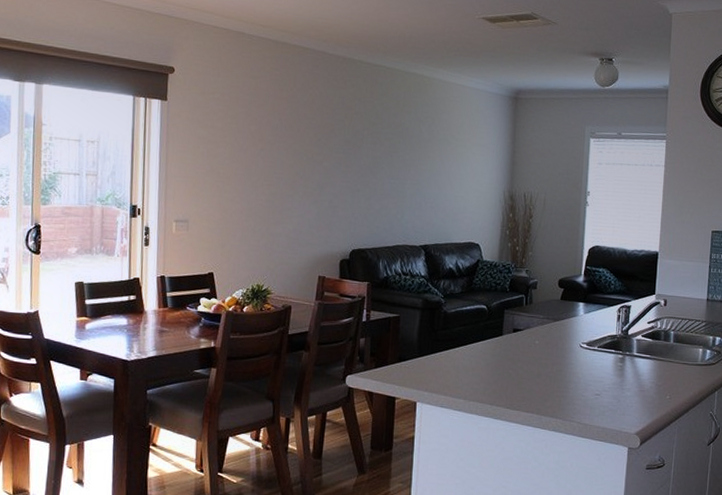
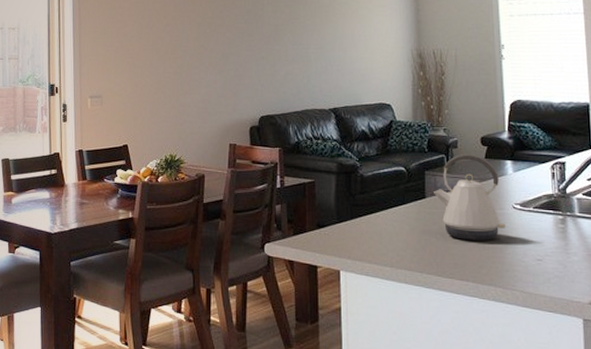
kettle: none [510,294,571,377] -> present [434,153,505,242]

